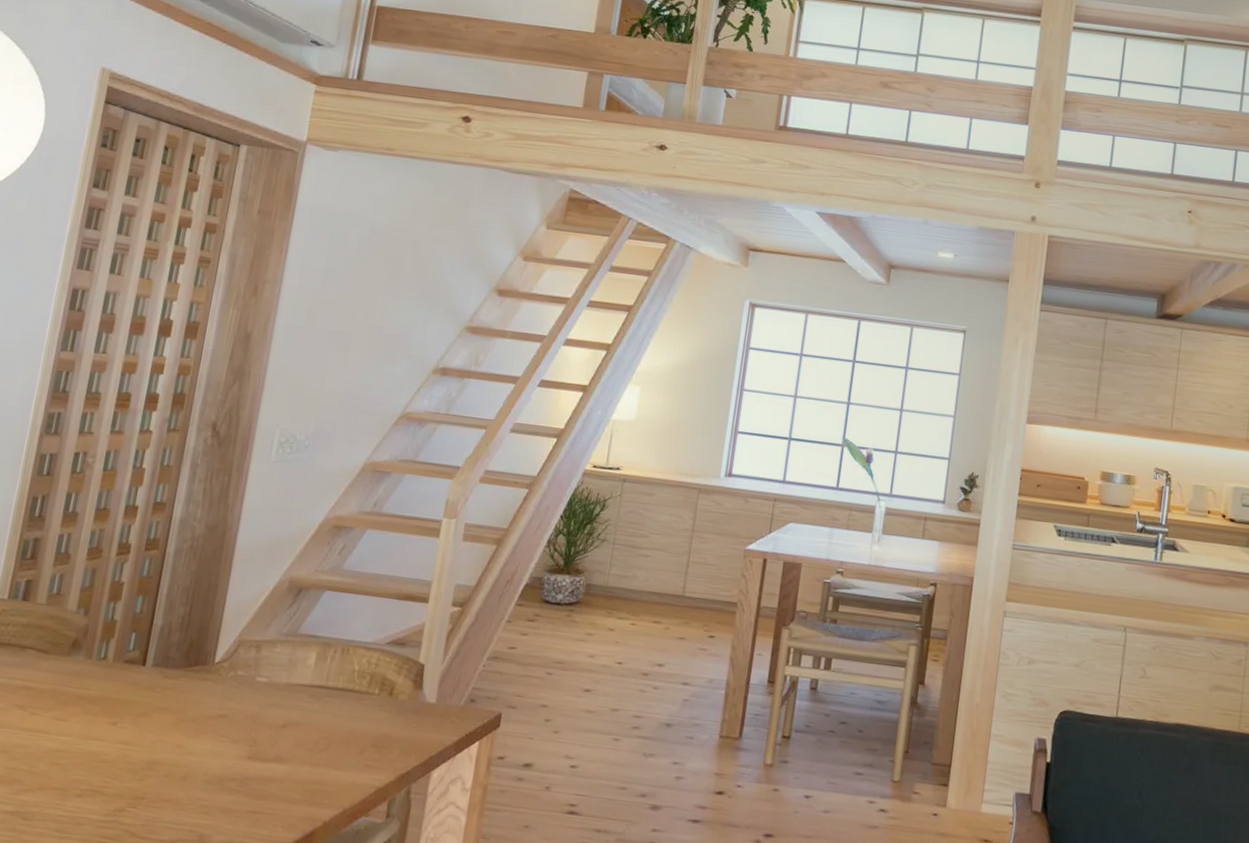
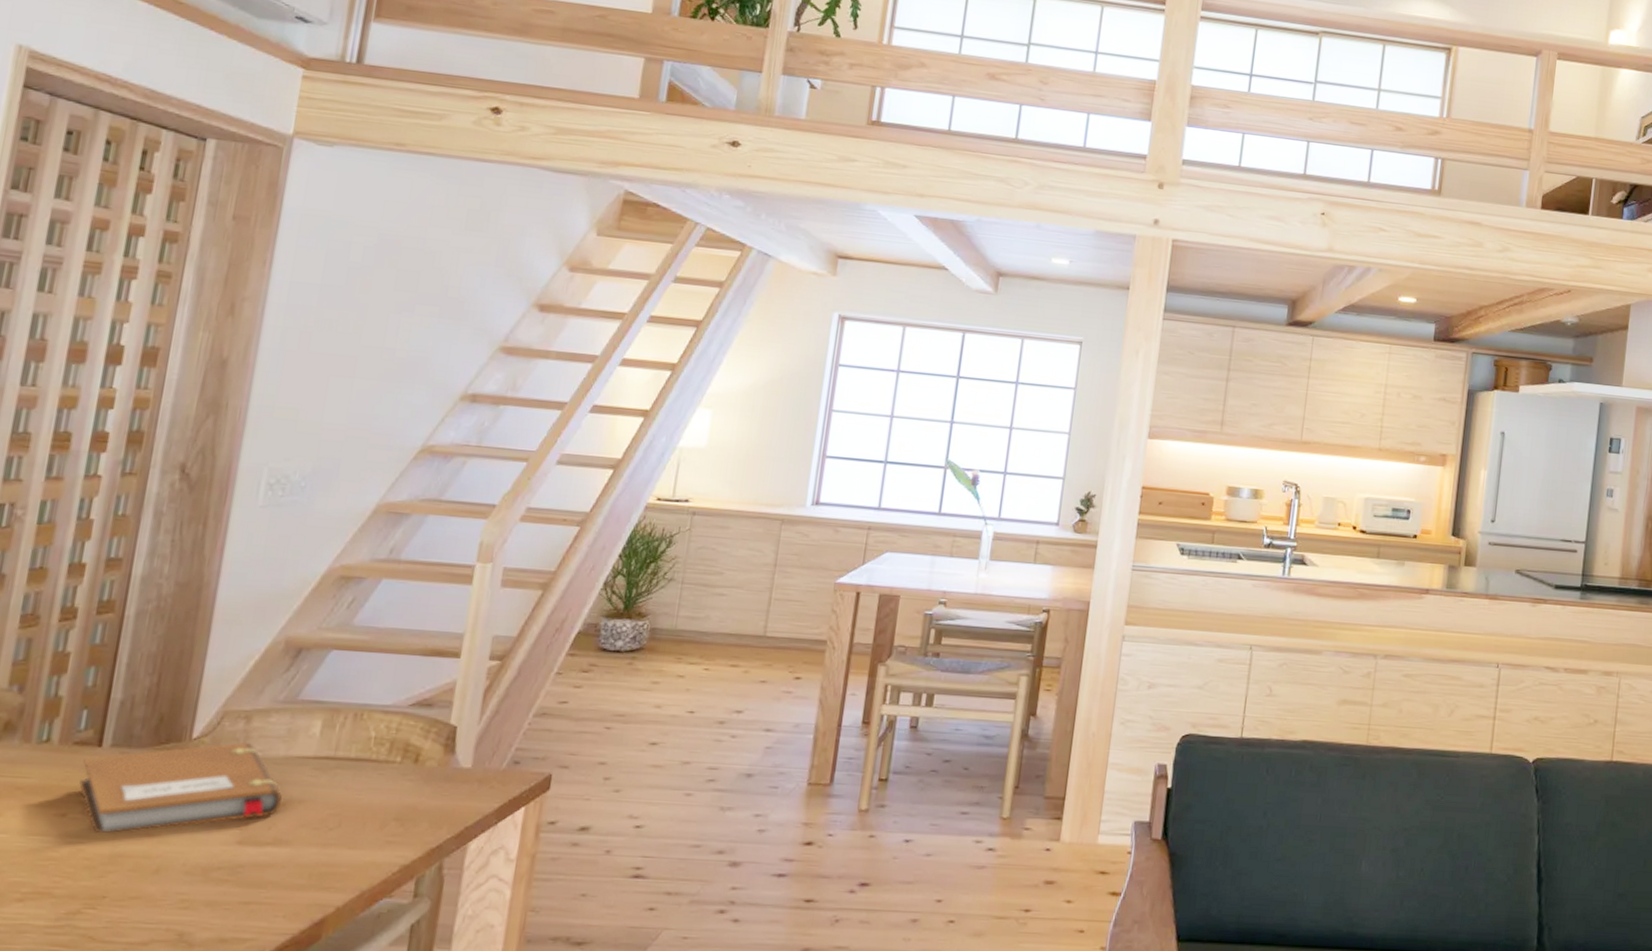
notebook: none [127,668,283,742] -> present [79,742,282,834]

